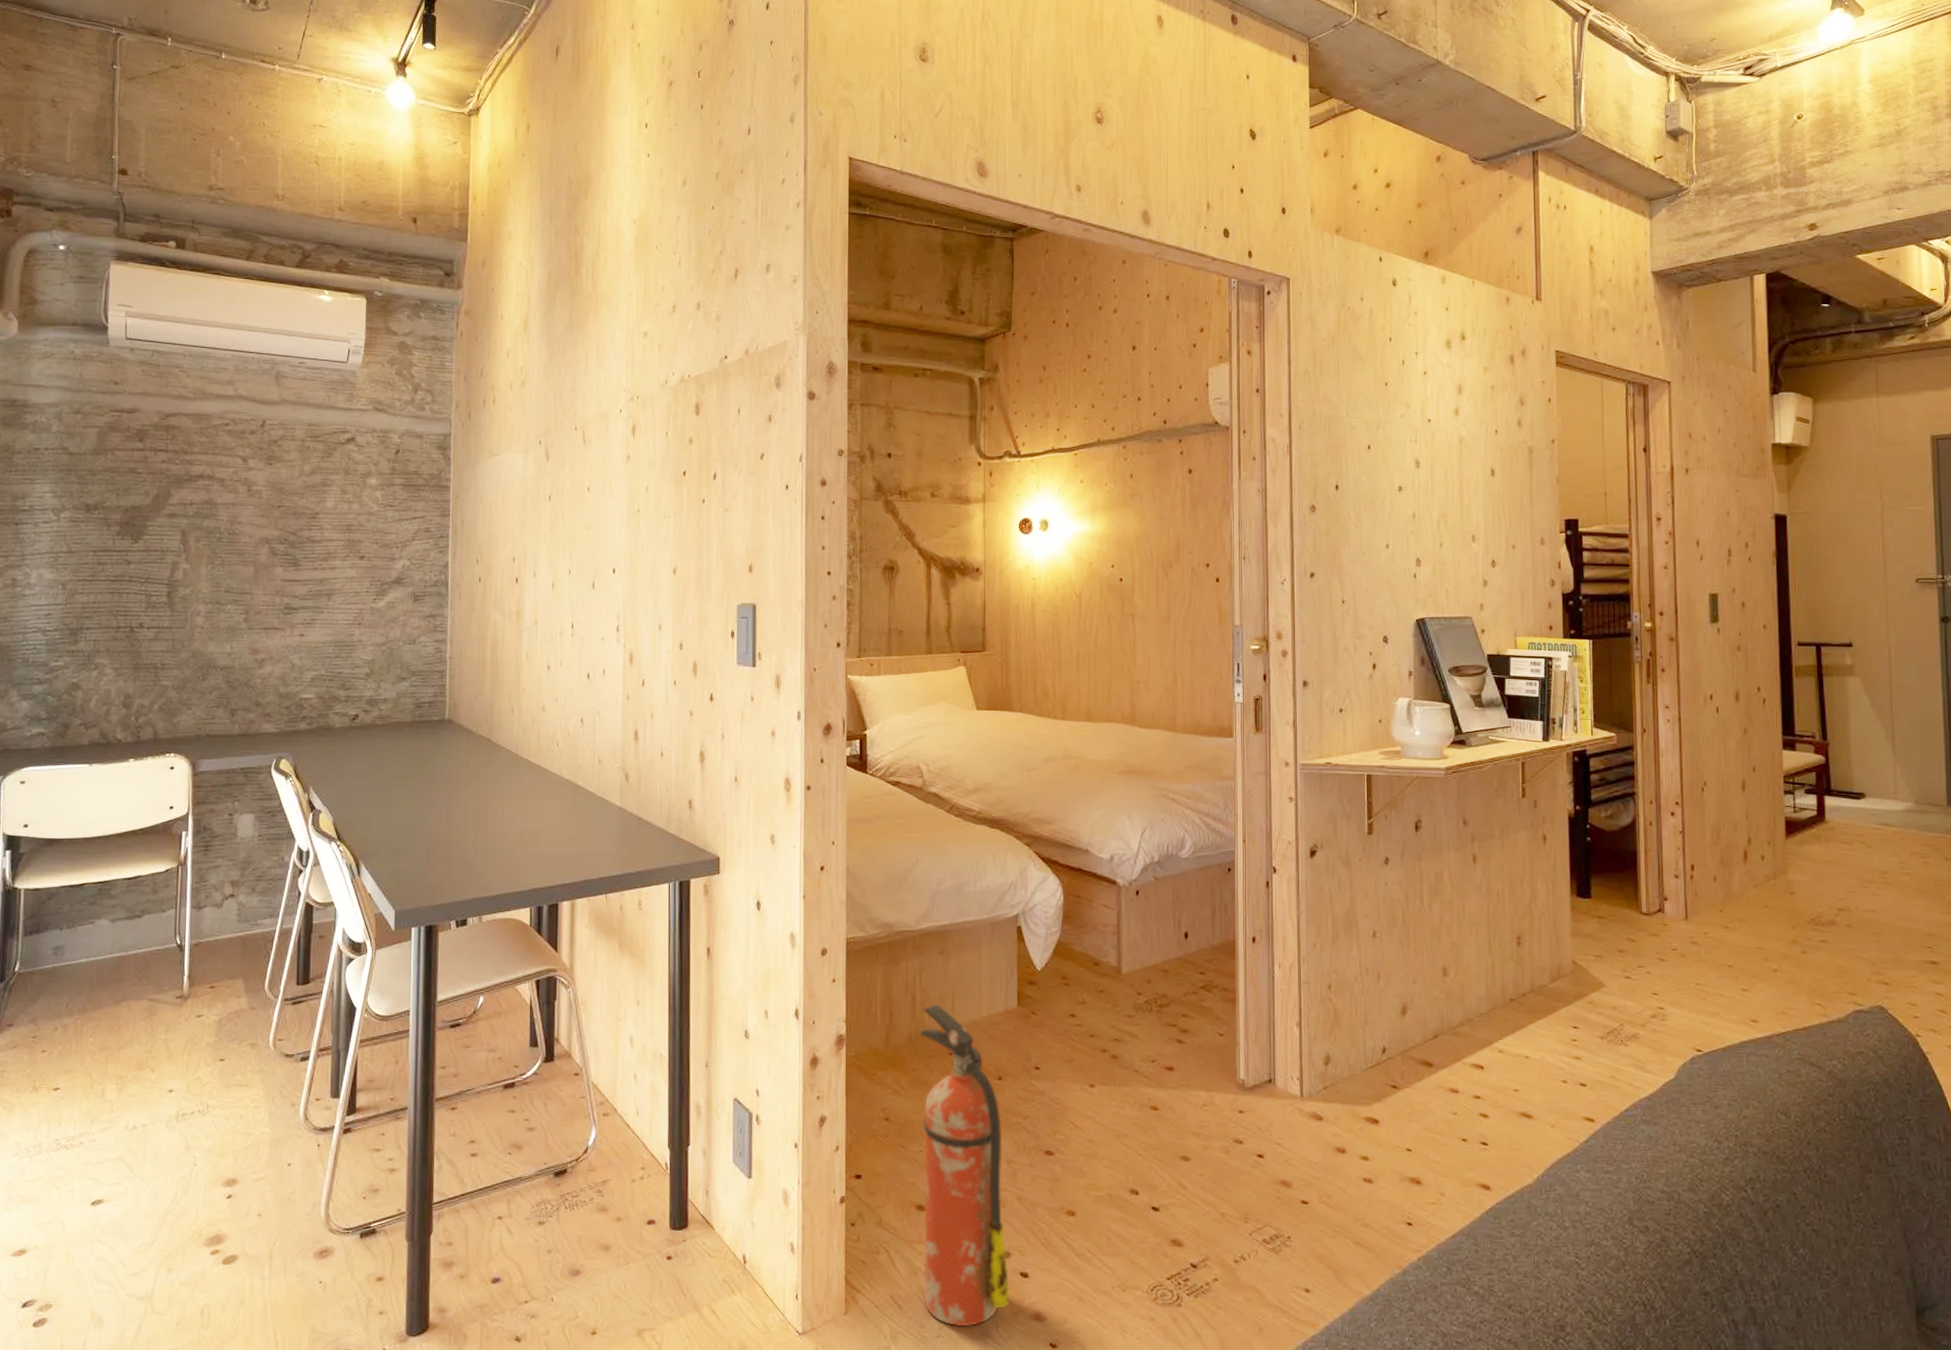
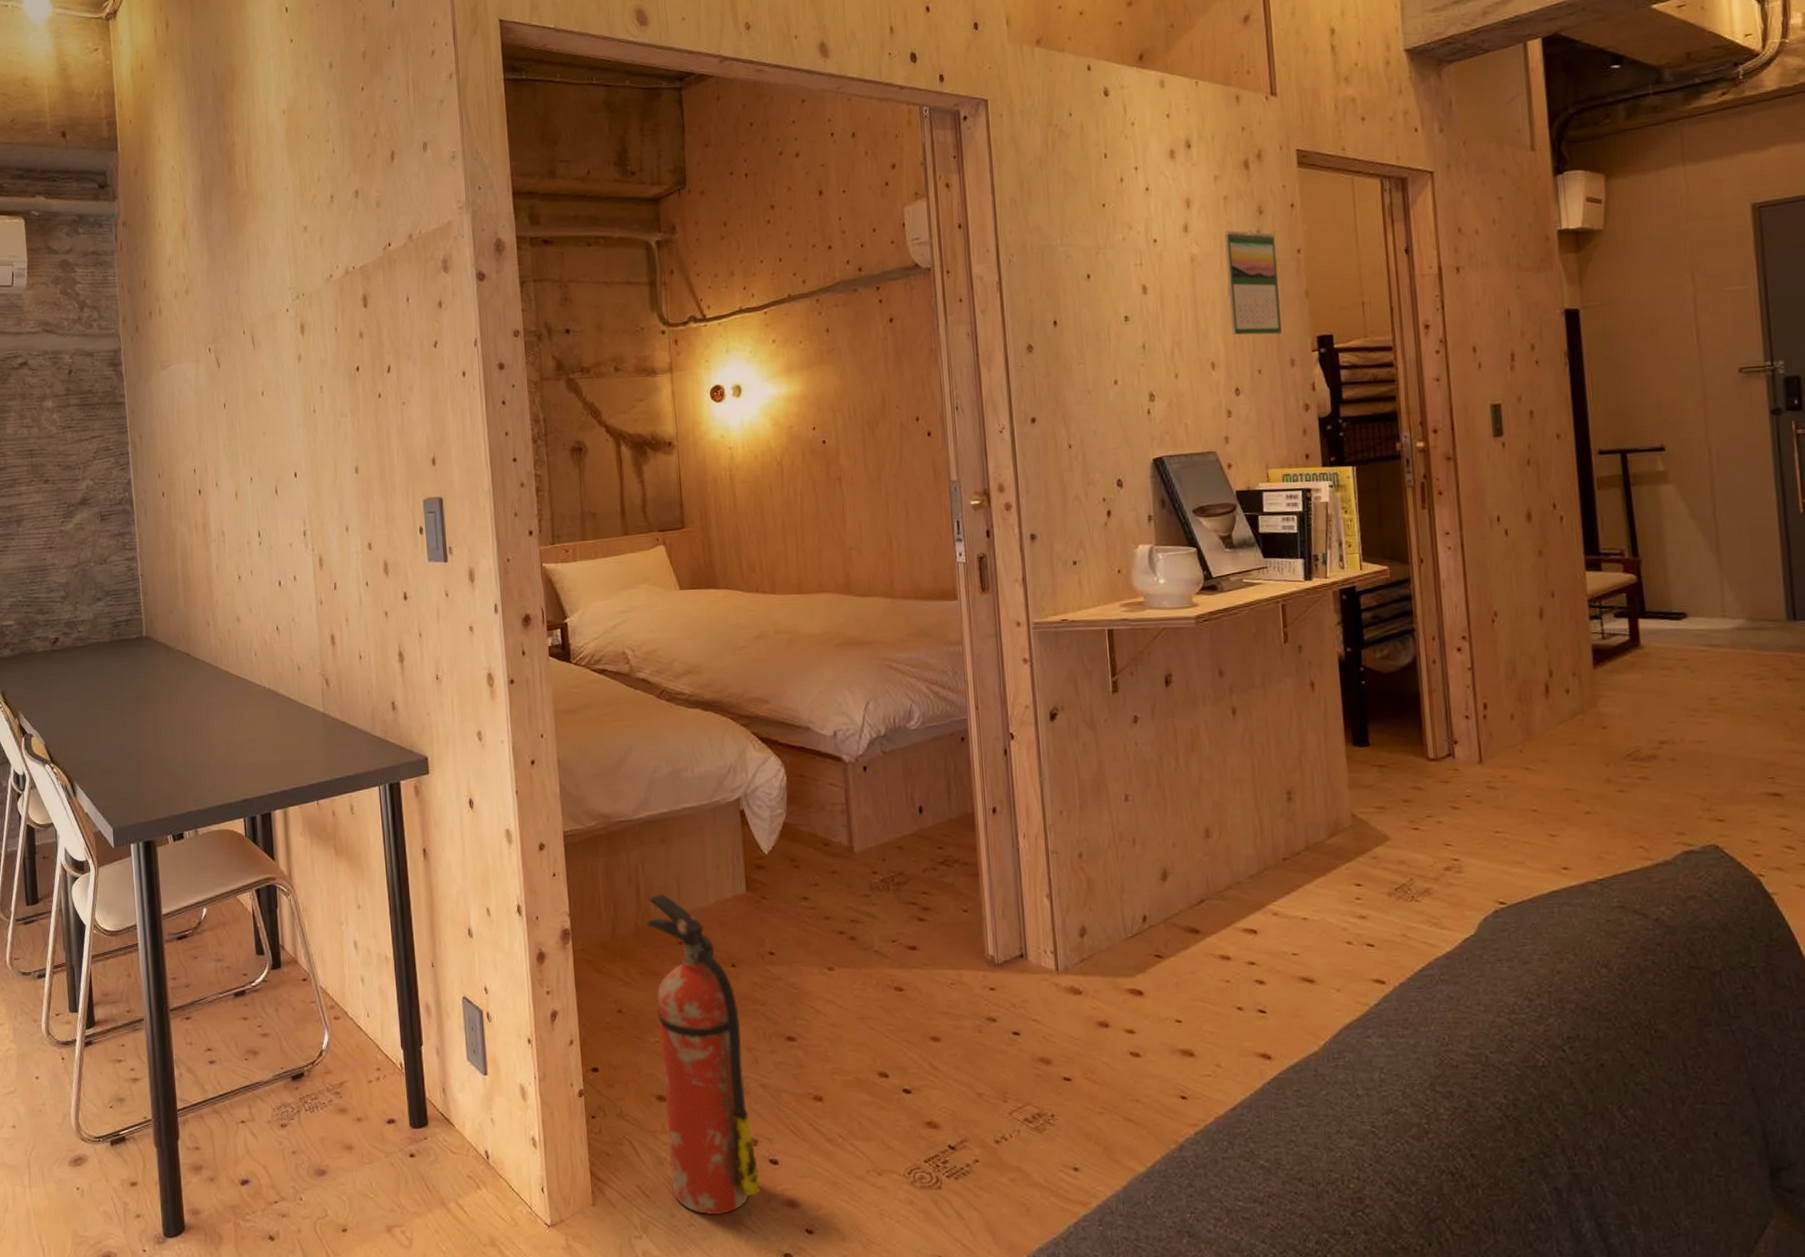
calendar: none [1490,417,1534,515] -> present [1224,230,1282,335]

